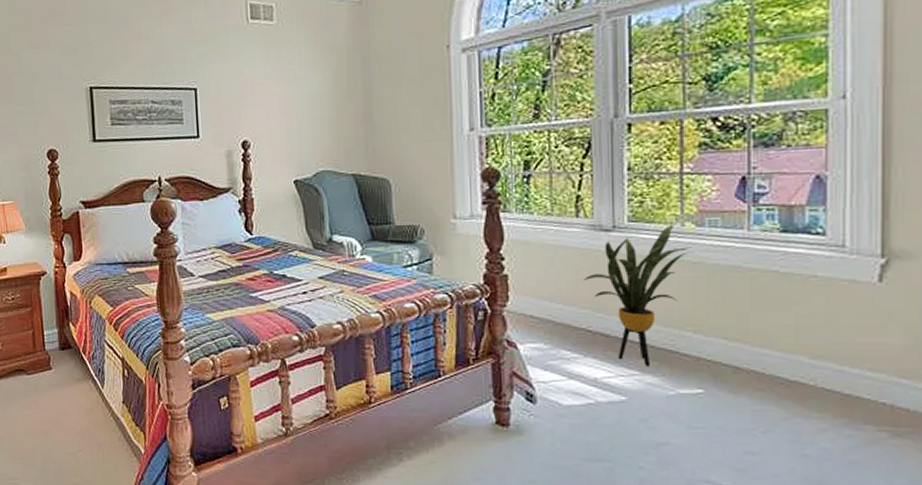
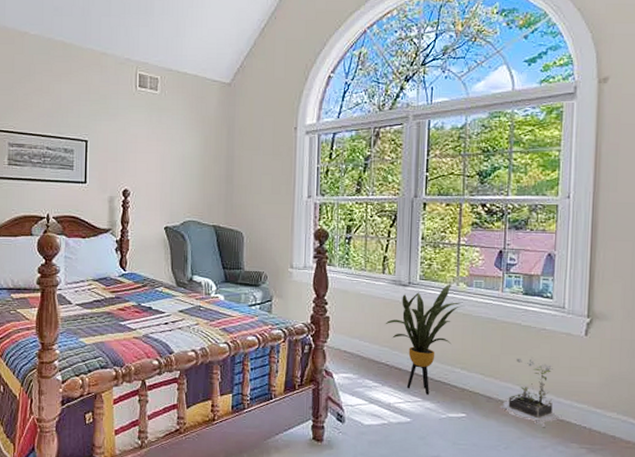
potted plant: none [752,313,848,404] -> present [499,357,562,427]

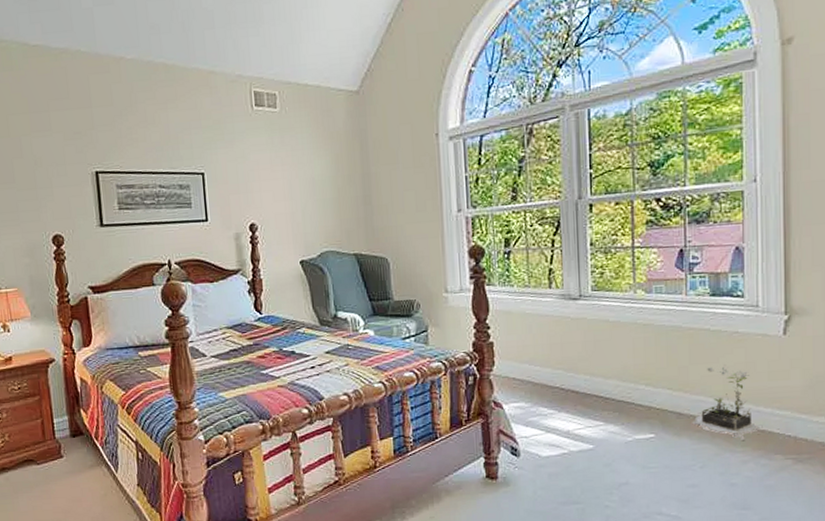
house plant: present [385,283,465,395] -> none [556,292,645,417]

